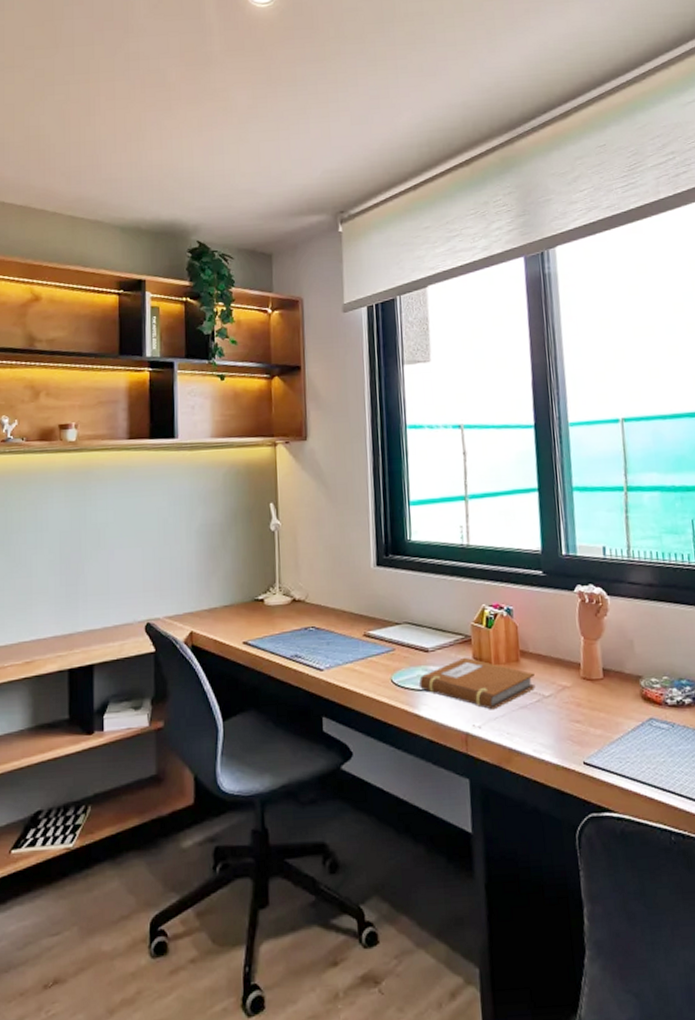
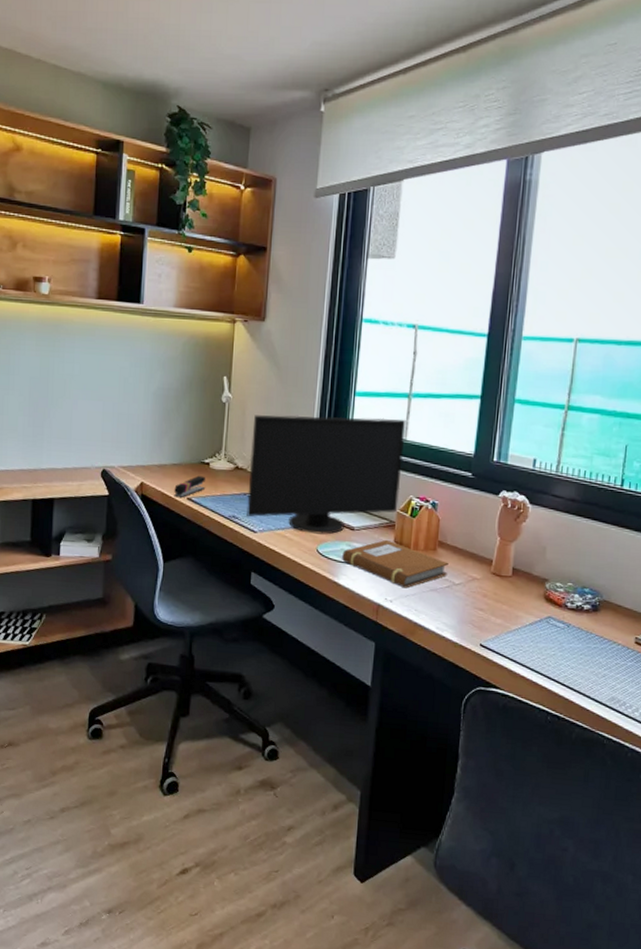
stapler: none [228,614,263,644] -> present [174,475,206,499]
computer monitor: none [306,523,472,663] -> present [247,415,406,535]

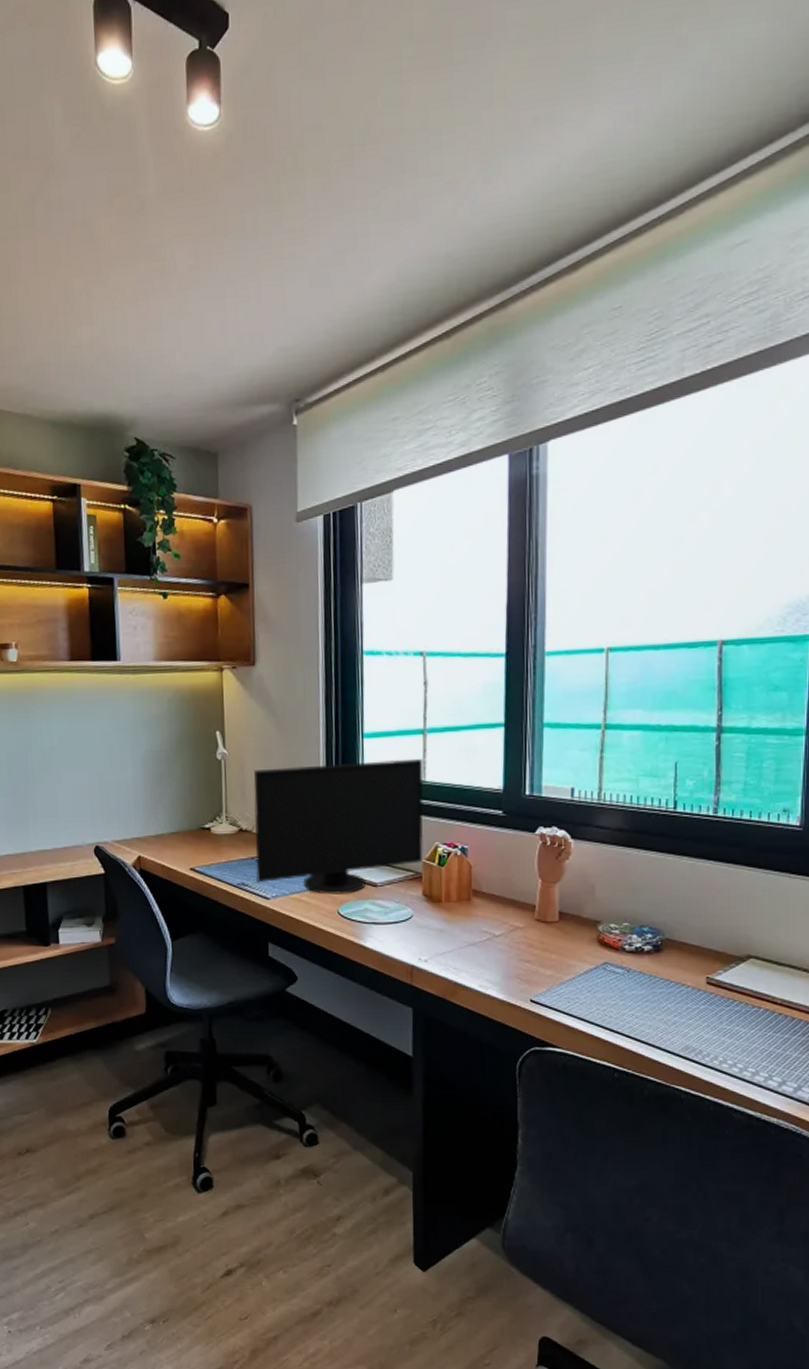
stapler: present [174,475,206,499] -> none [175,842,209,870]
notebook: present [342,539,449,588] -> none [366,893,486,945]

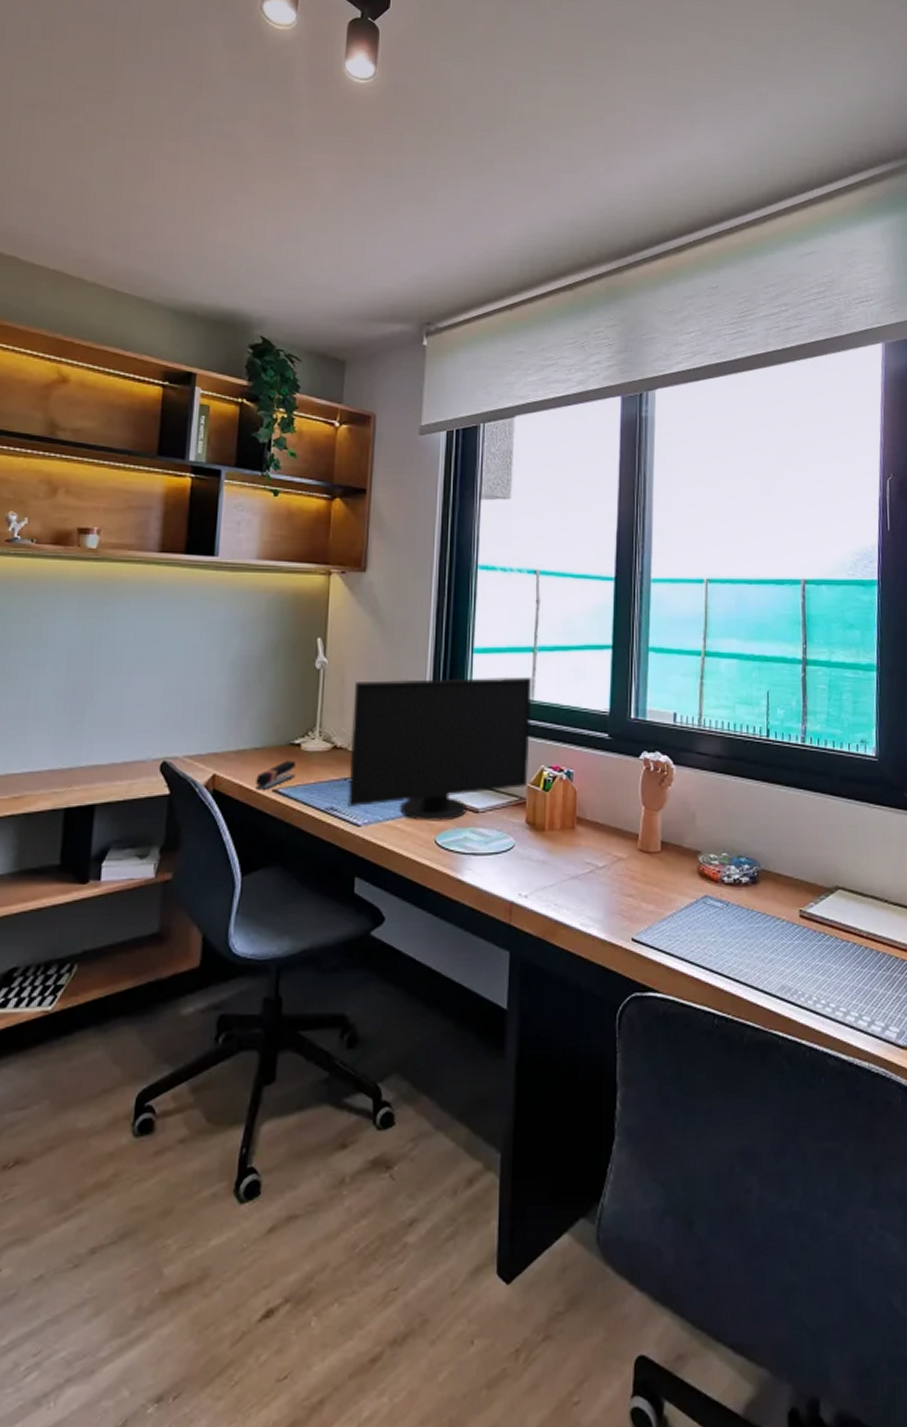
stapler: none [175,842,209,870] -> present [255,760,296,791]

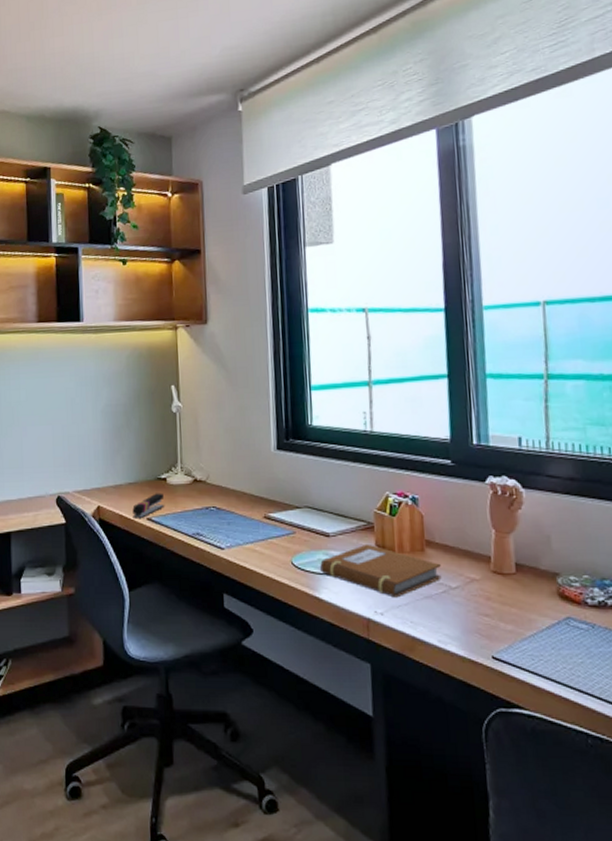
computer monitor: present [348,676,532,822] -> none [207,409,374,545]
notebook: none [466,820,590,879] -> present [320,543,442,598]

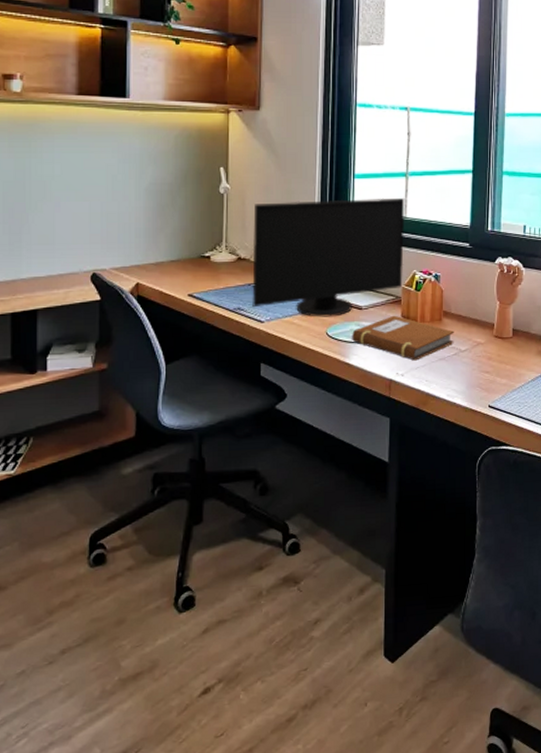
stapler: present [132,493,165,519] -> none [173,270,208,296]
computer monitor: none [207,409,374,545] -> present [252,197,405,318]

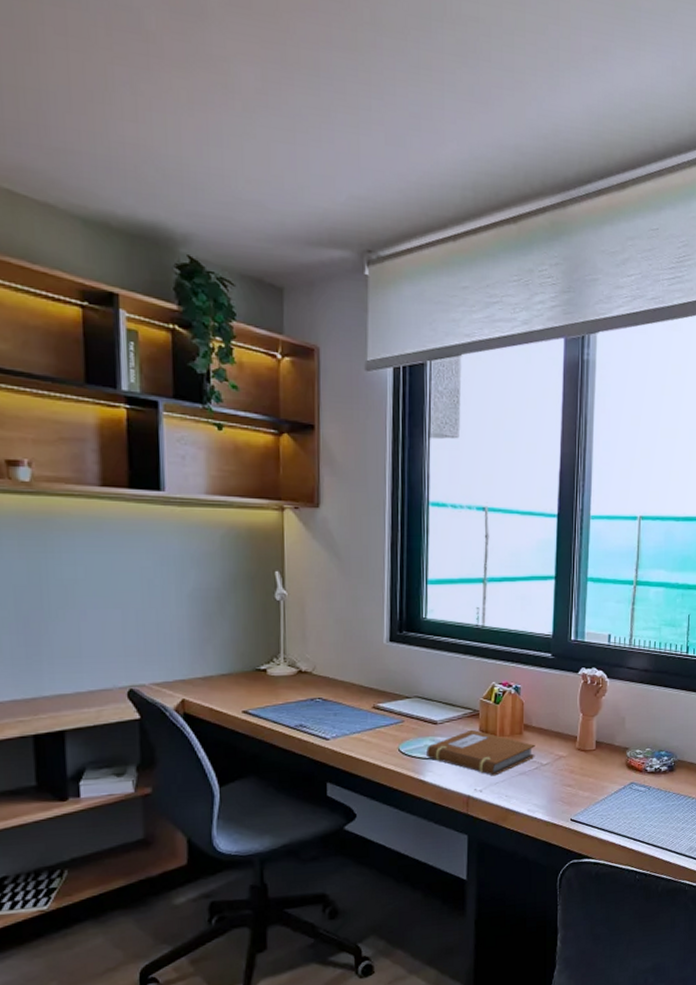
computer monitor: present [252,197,405,318] -> none [314,605,483,734]

